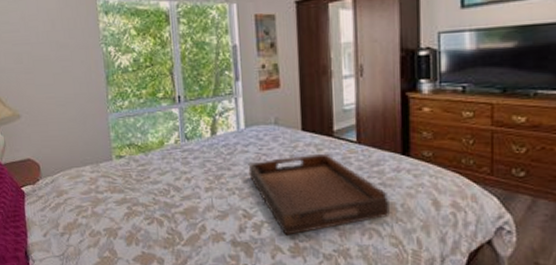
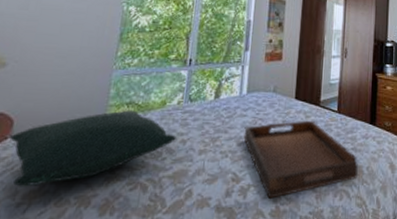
pillow: none [40,151,180,220] -> present [8,110,176,187]

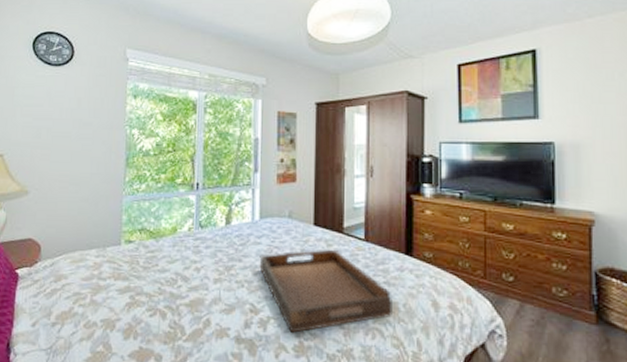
pillow: present [8,110,176,187] -> none [38,236,190,309]

